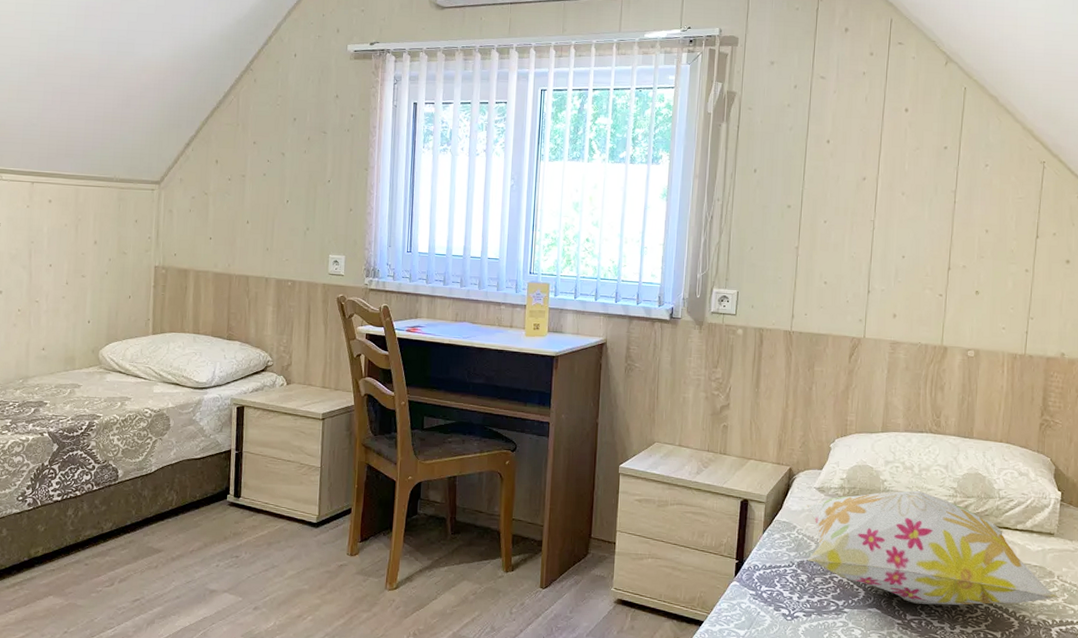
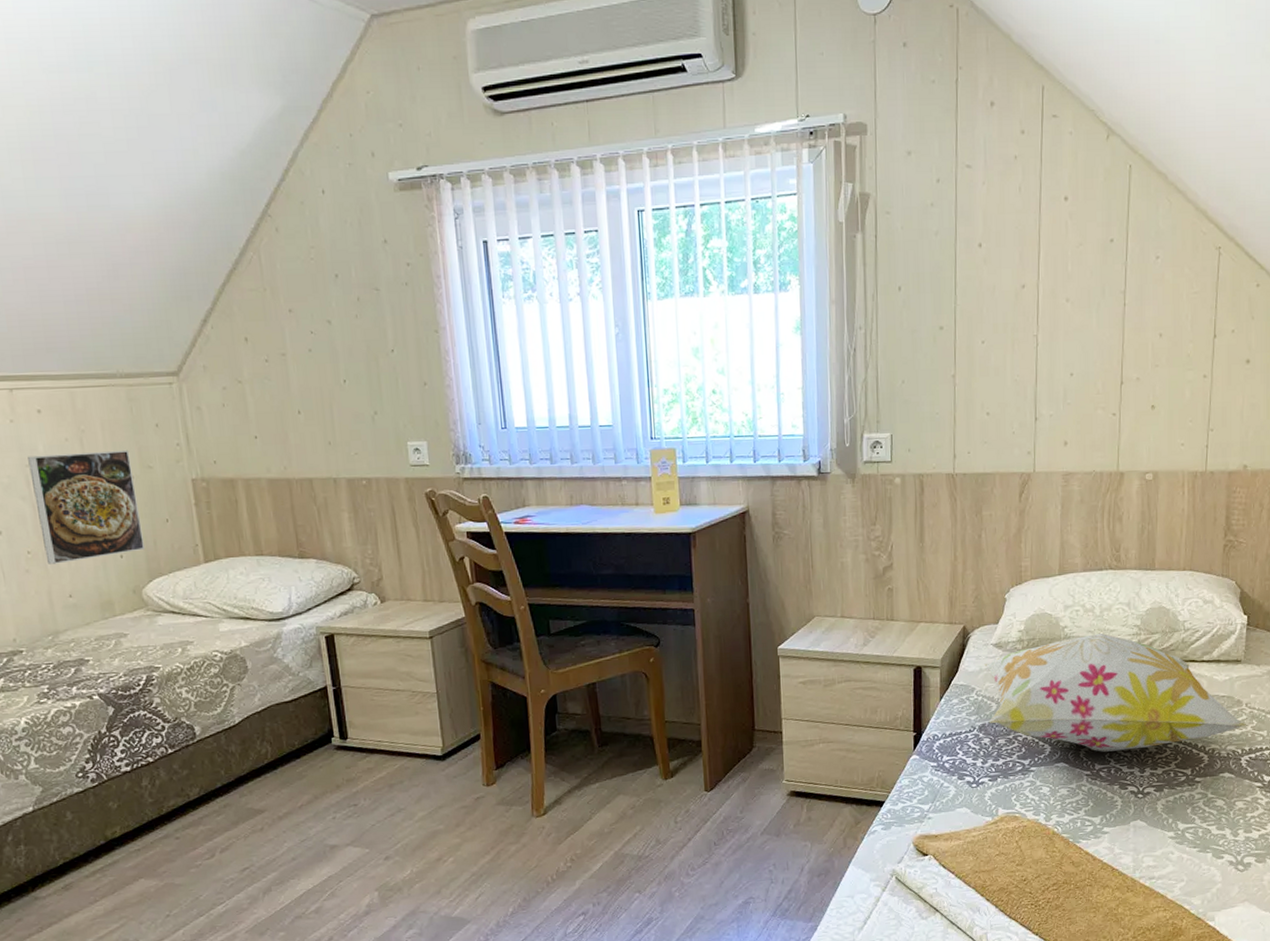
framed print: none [31,235,111,322] -> present [28,450,146,564]

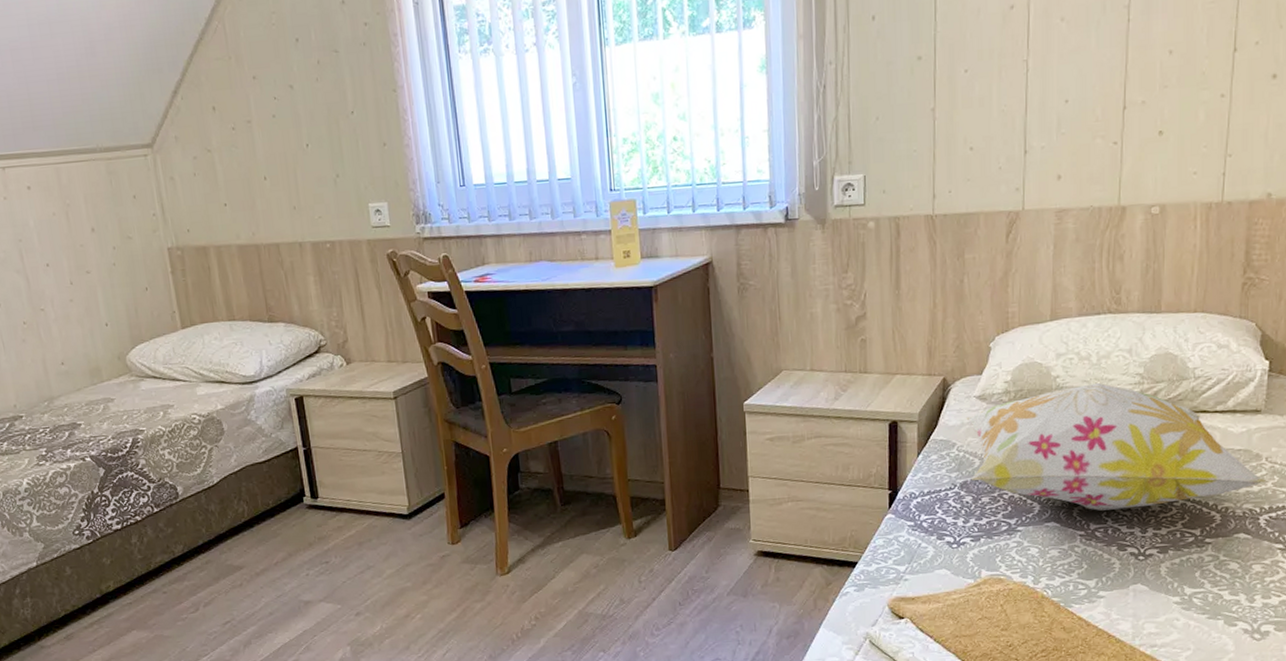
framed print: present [28,450,146,564] -> none [20,221,128,334]

